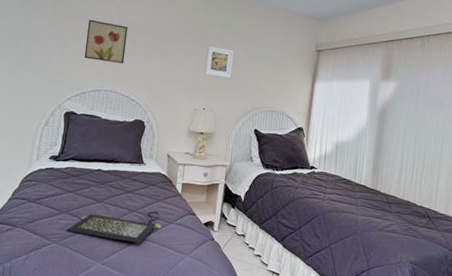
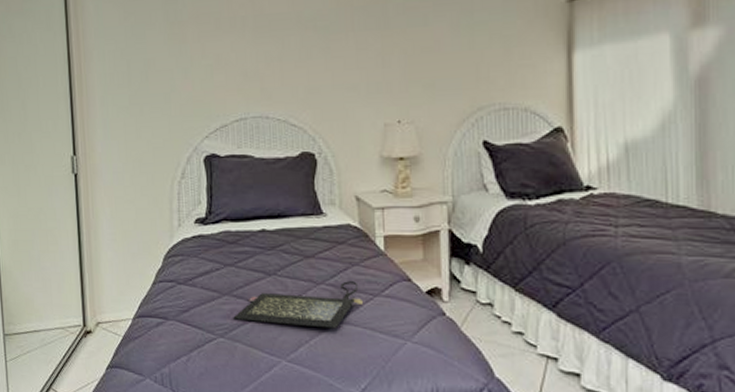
wall art: present [84,19,128,64] -> none [214,20,273,78]
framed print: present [204,46,234,78] -> none [390,24,433,71]

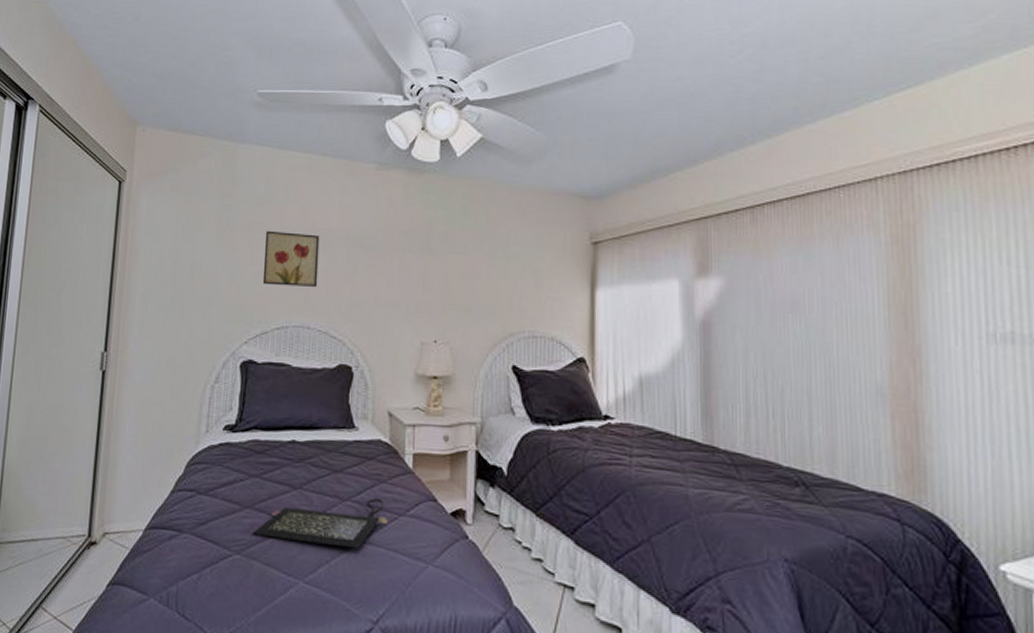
wall art: none [214,20,273,78] -> present [262,230,320,287]

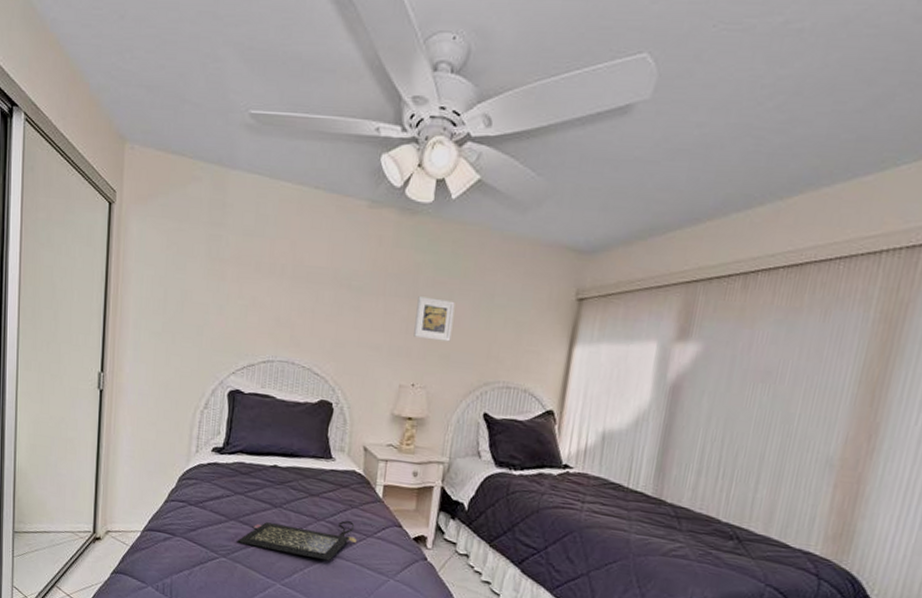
wall art: present [262,230,320,287] -> none [250,264,308,324]
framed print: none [431,251,471,294] -> present [413,296,456,342]

